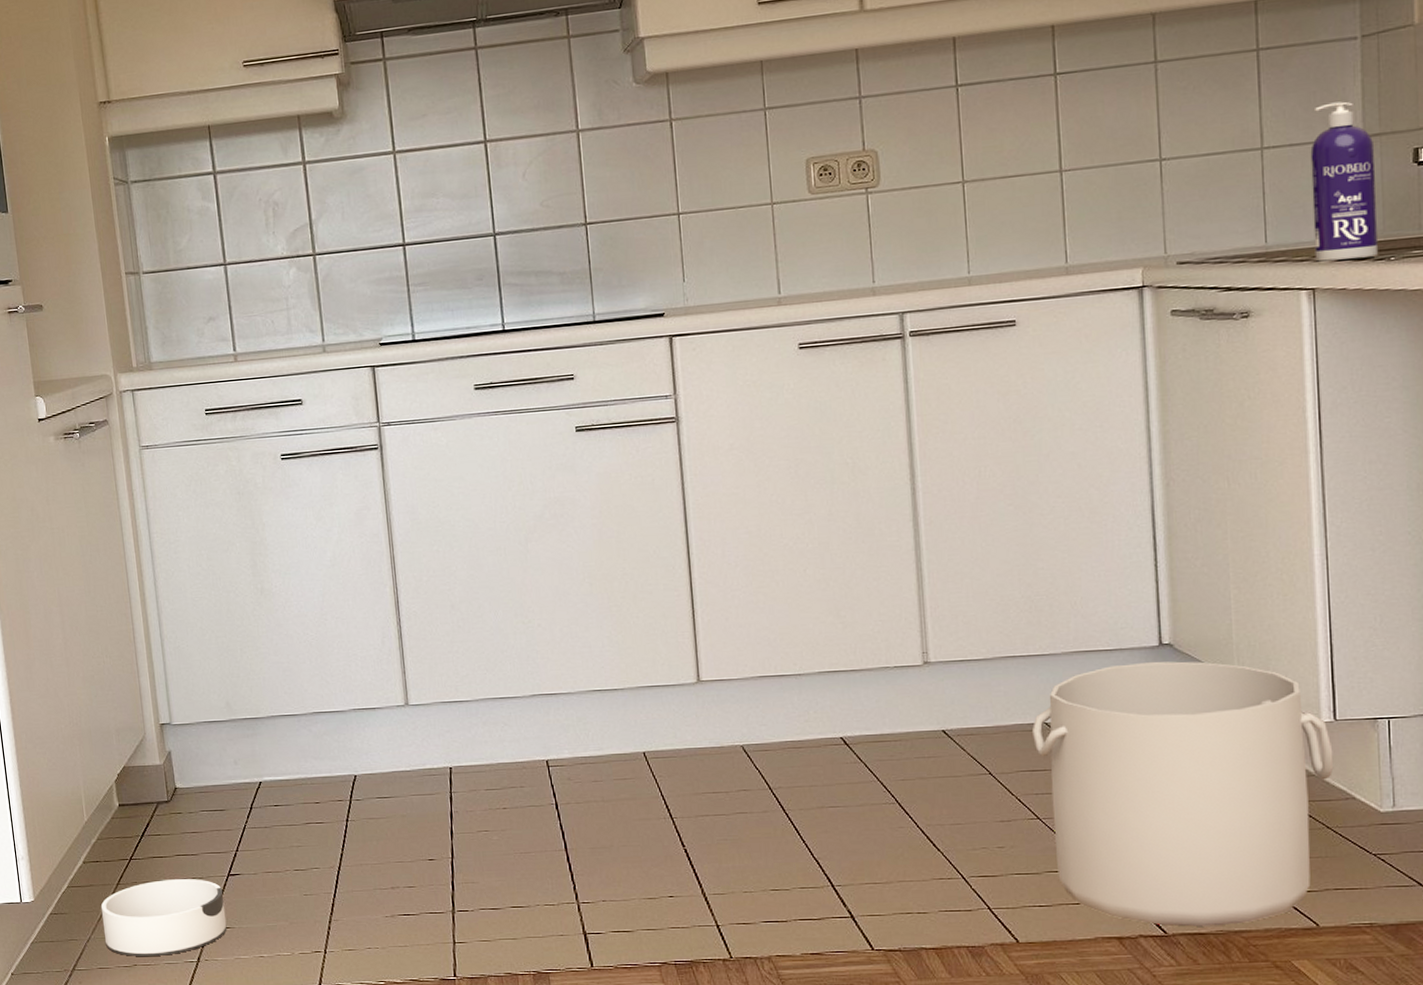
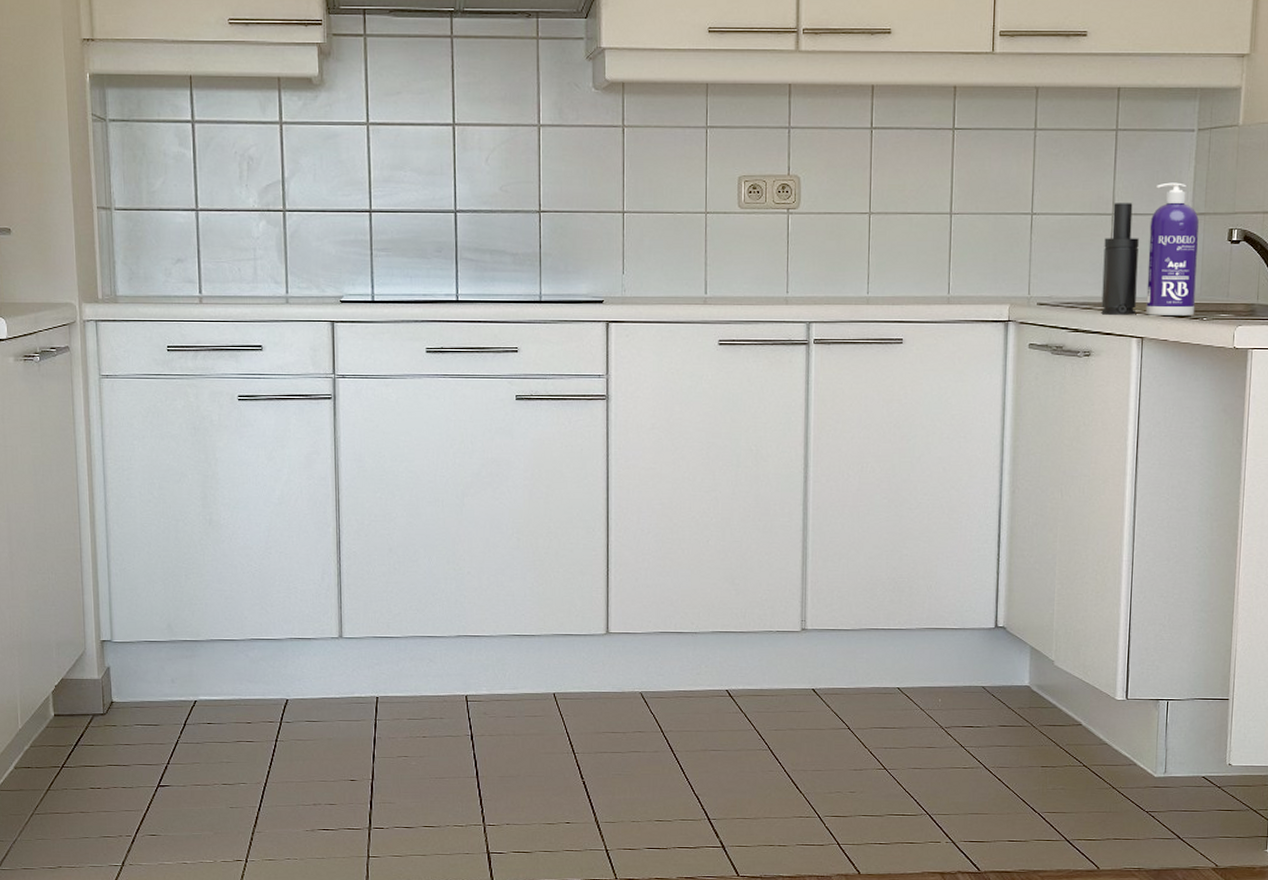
pet bowl: present [101,879,227,957] -> none [29,788,153,860]
bucket: present [1031,661,1334,927] -> none [886,640,1123,866]
soap dispenser: none [1254,132,1302,267] -> present [1101,203,1139,315]

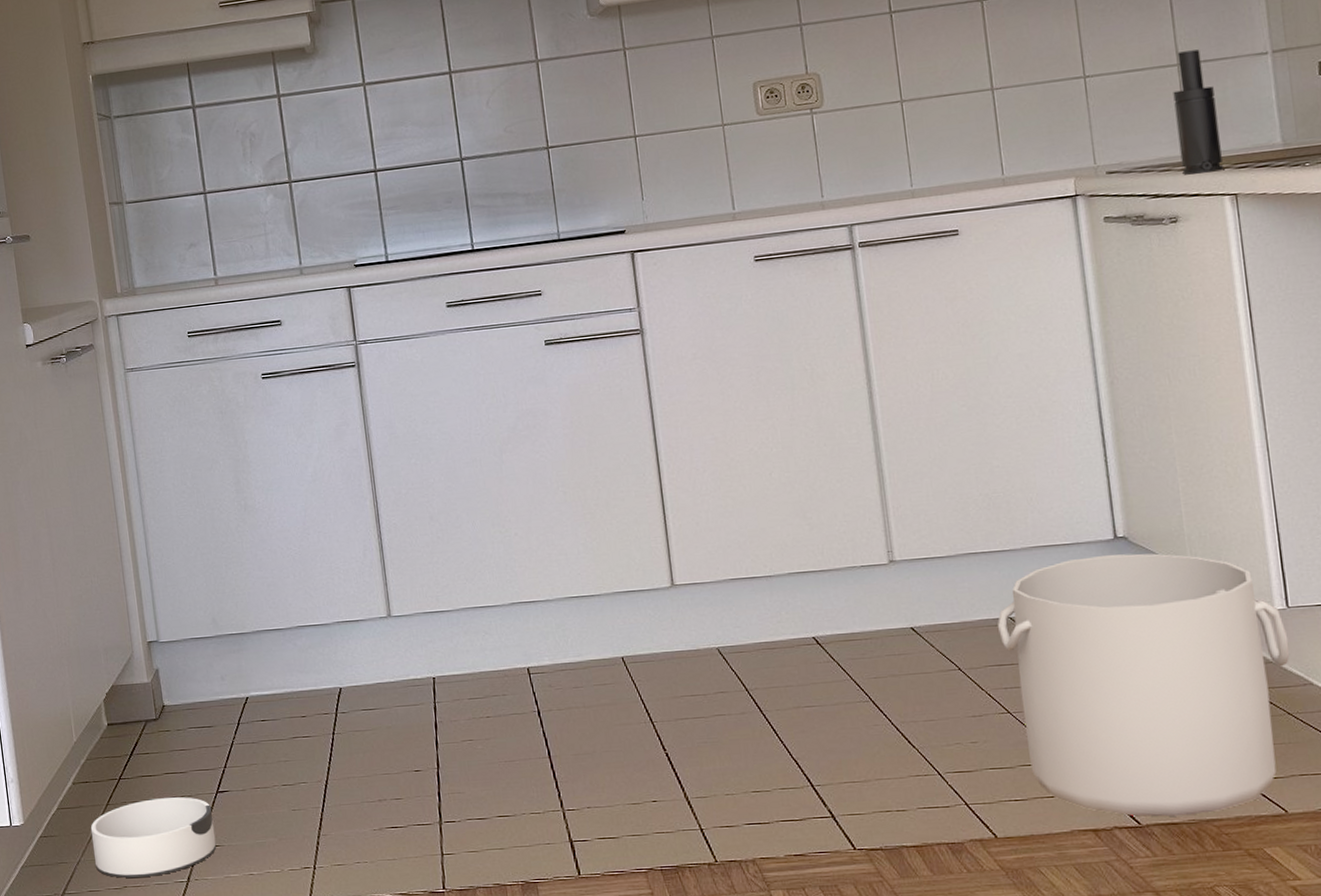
pet bowl: none [29,788,153,860] -> present [90,797,217,878]
bucket: none [886,640,1123,866] -> present [997,553,1290,817]
spray bottle: present [1145,182,1200,316] -> none [1223,20,1295,169]

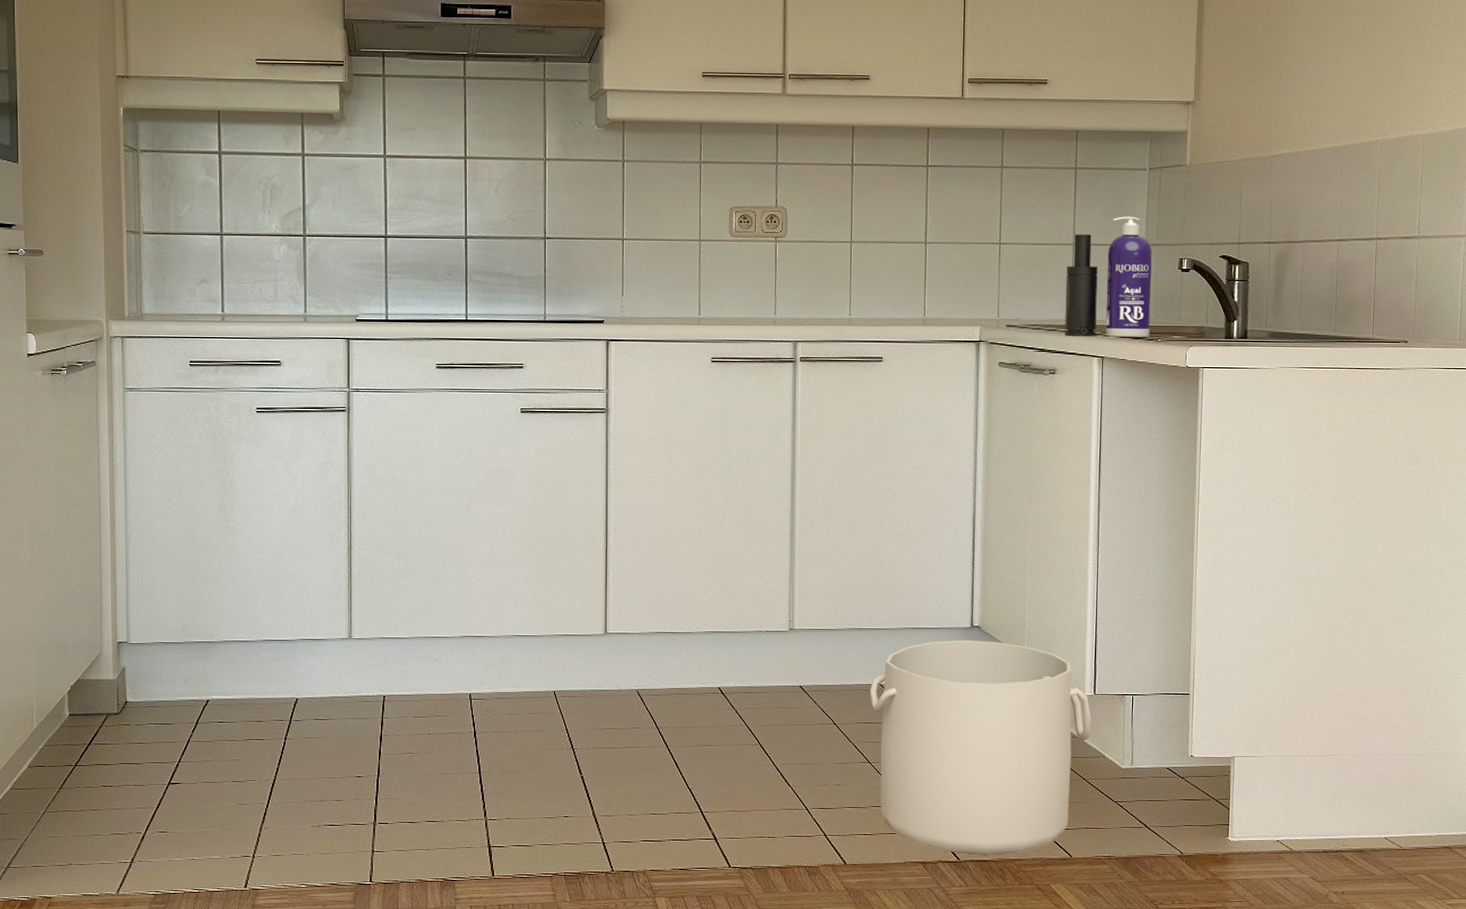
pet bowl: present [90,797,217,878] -> none [41,786,163,857]
spray bottle: none [1223,20,1295,169] -> present [1105,216,1153,337]

